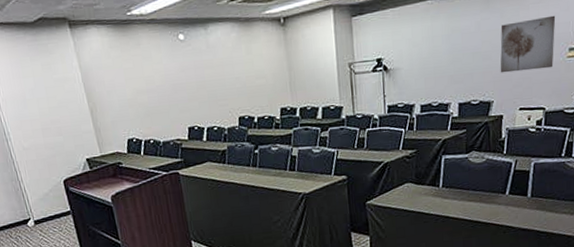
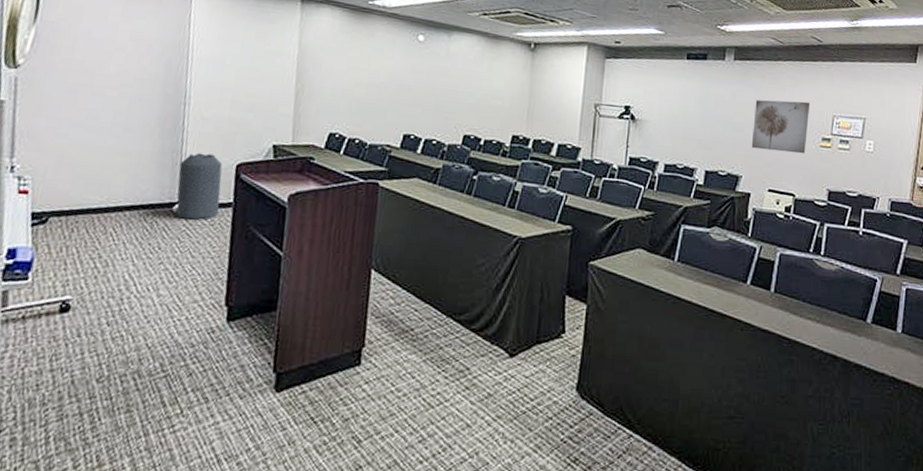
trash can: none [20,176,63,231] -> present [176,152,223,220]

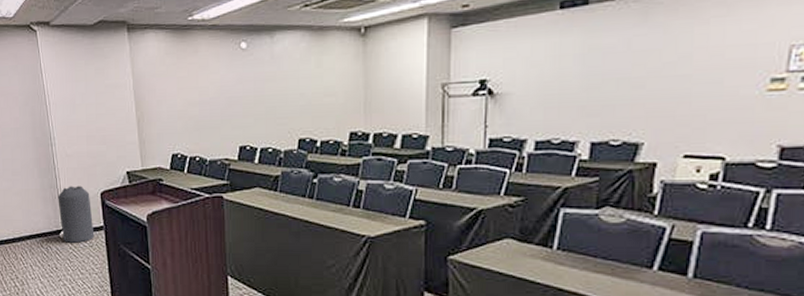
wall art: present [751,100,810,154] -> none [657,33,752,107]

